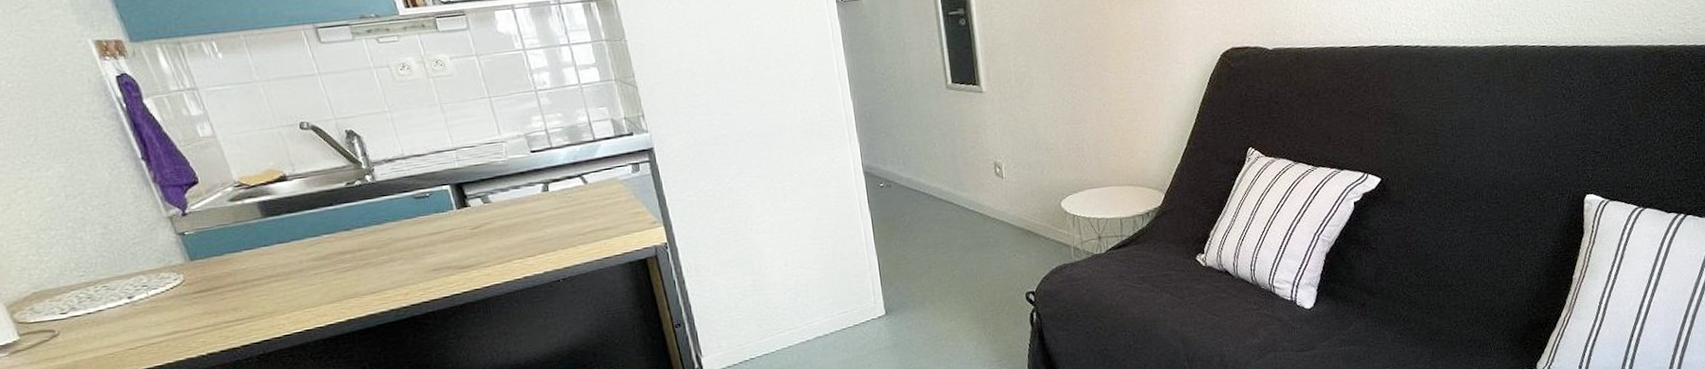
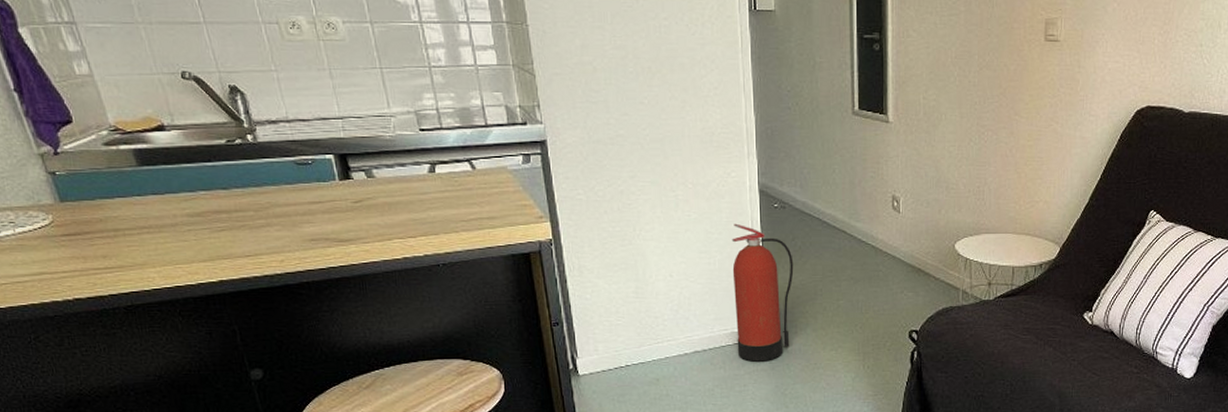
fire extinguisher: none [842,207,910,341] -> present [731,223,794,362]

